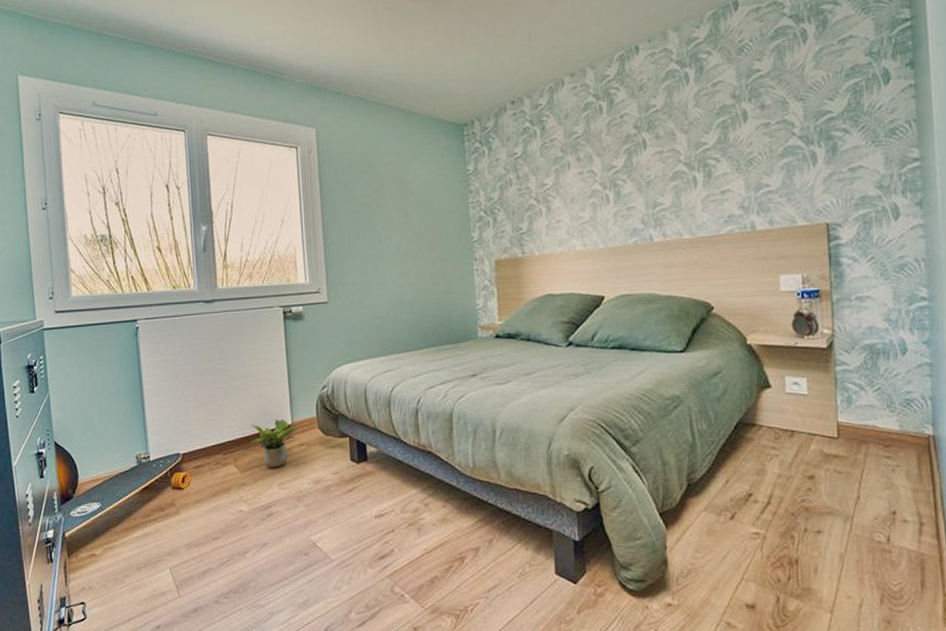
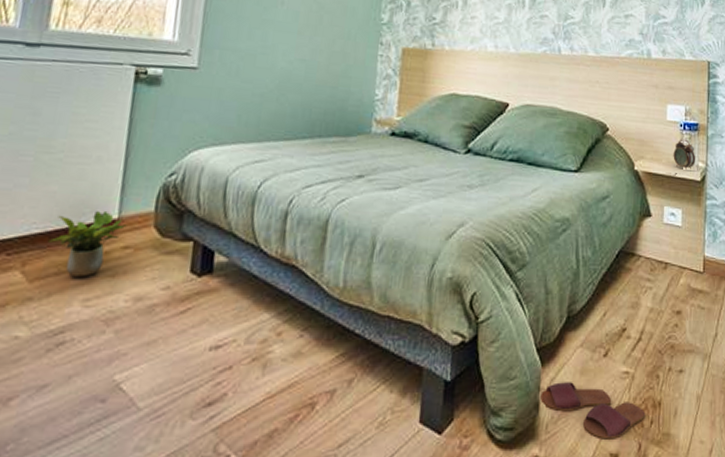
slippers: none [668,542,782,592] -> present [541,382,646,439]

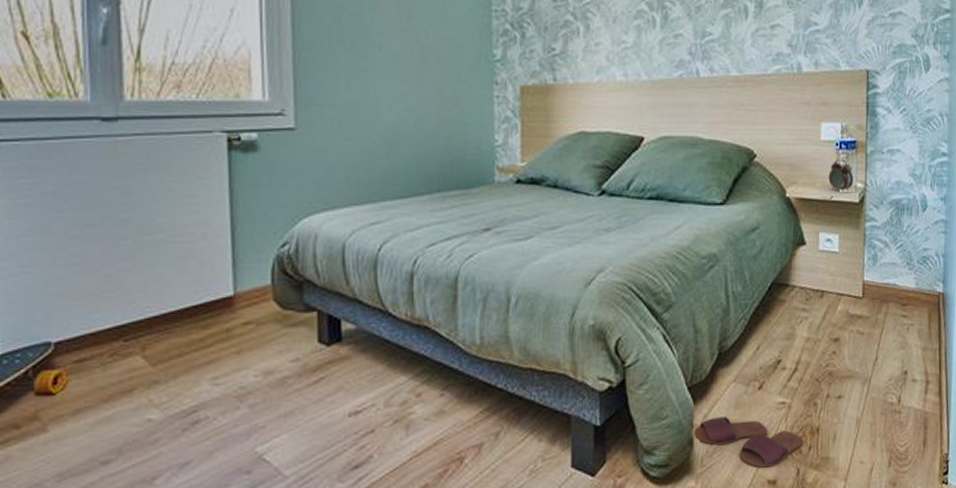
potted plant: present [48,211,127,277] -> none [164,289,245,357]

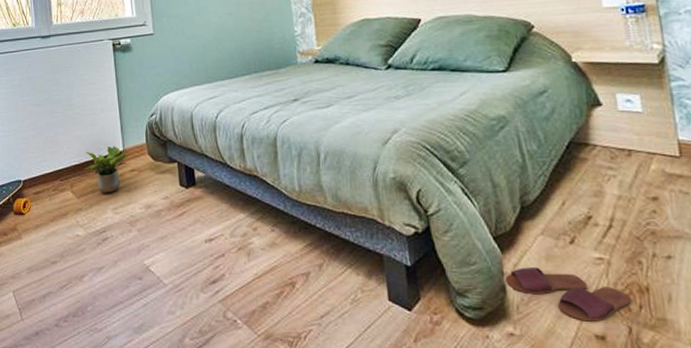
potted plant: none [164,289,245,357] -> present [83,146,130,193]
alarm clock: present [828,159,854,192] -> none [617,23,649,54]

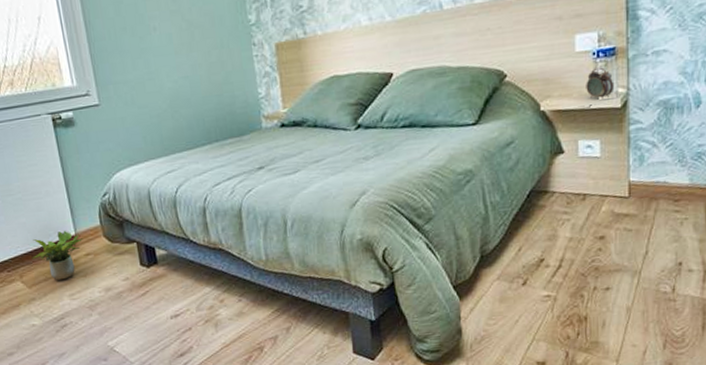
slippers: present [506,267,632,322] -> none [462,309,571,352]
alarm clock: none [617,23,649,54] -> present [586,67,615,99]

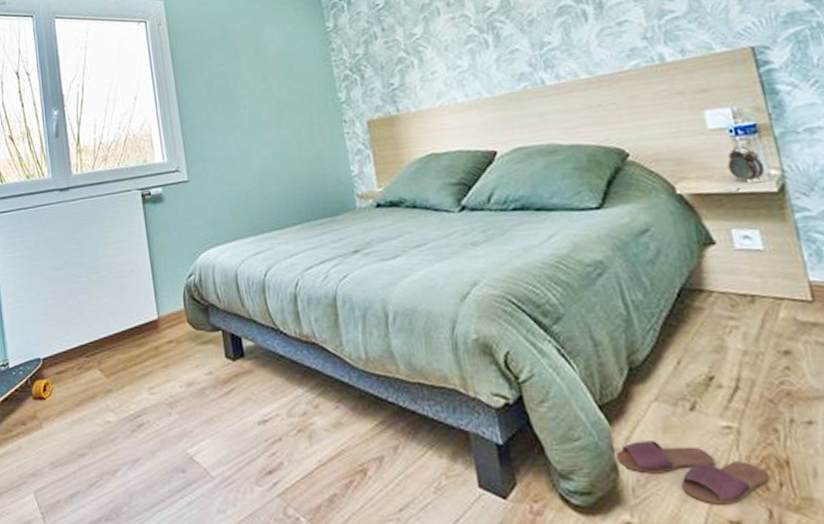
potted plant: present [32,231,84,281] -> none [112,314,166,370]
slippers: none [462,309,571,352] -> present [616,441,770,505]

